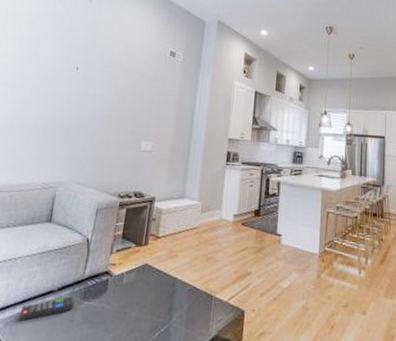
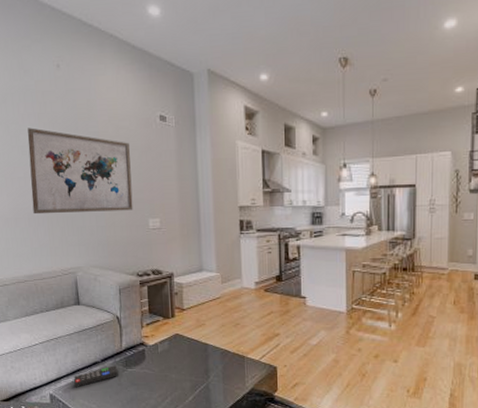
wall art: none [30,46,139,132] -> present [27,128,133,215]

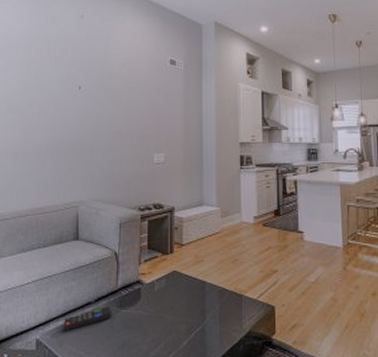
wall art: present [27,128,133,215] -> none [43,69,141,149]

